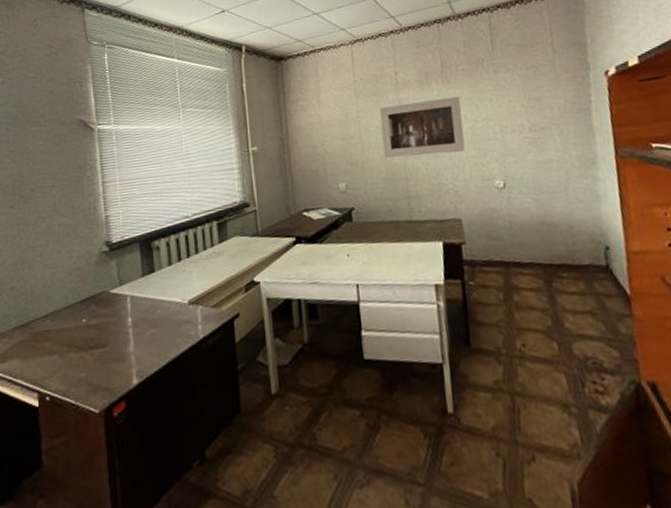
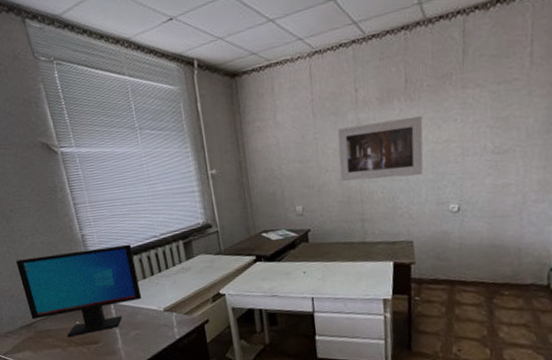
computer monitor: none [24,225,164,341] -> present [15,244,142,338]

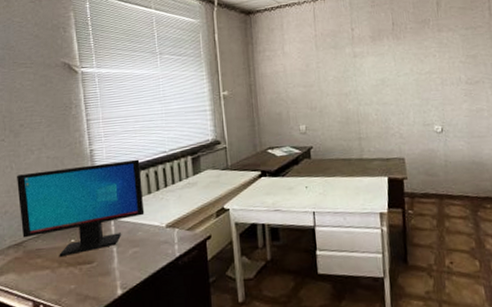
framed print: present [337,115,424,182] -> none [337,51,411,105]

